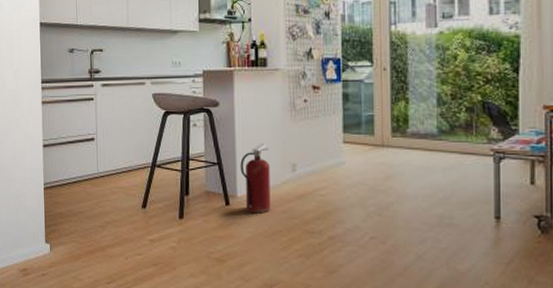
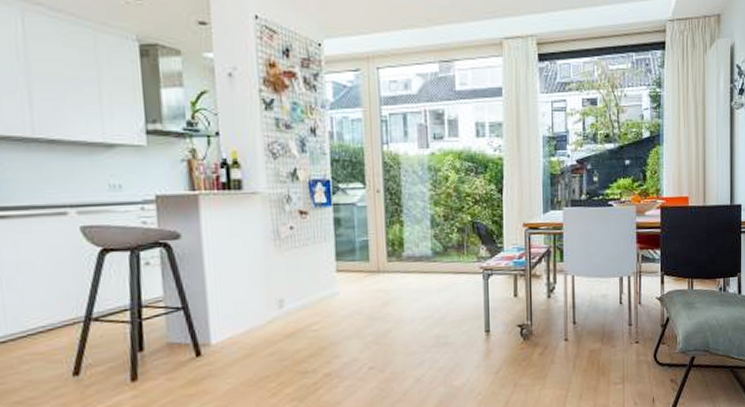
fire extinguisher: present [240,142,271,214] -> none [213,278,255,362]

